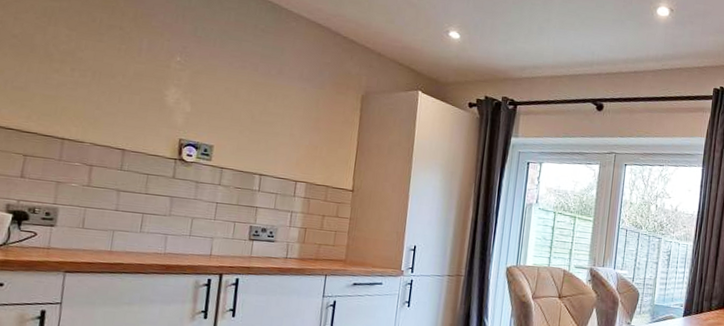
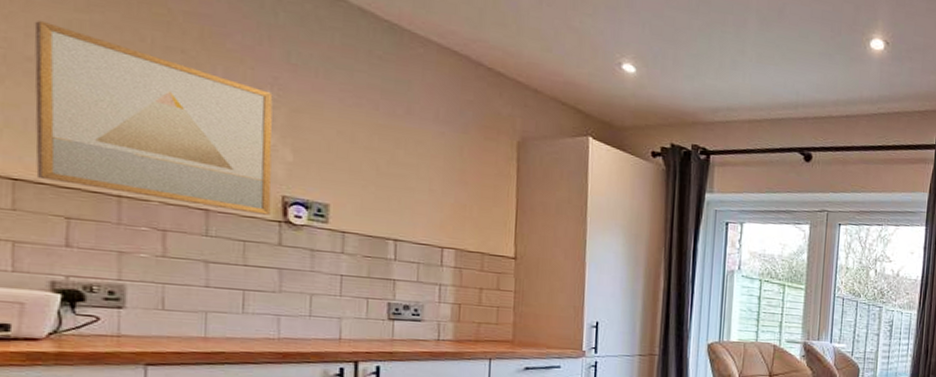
wall art: none [7,7,181,154] -> present [34,20,273,215]

